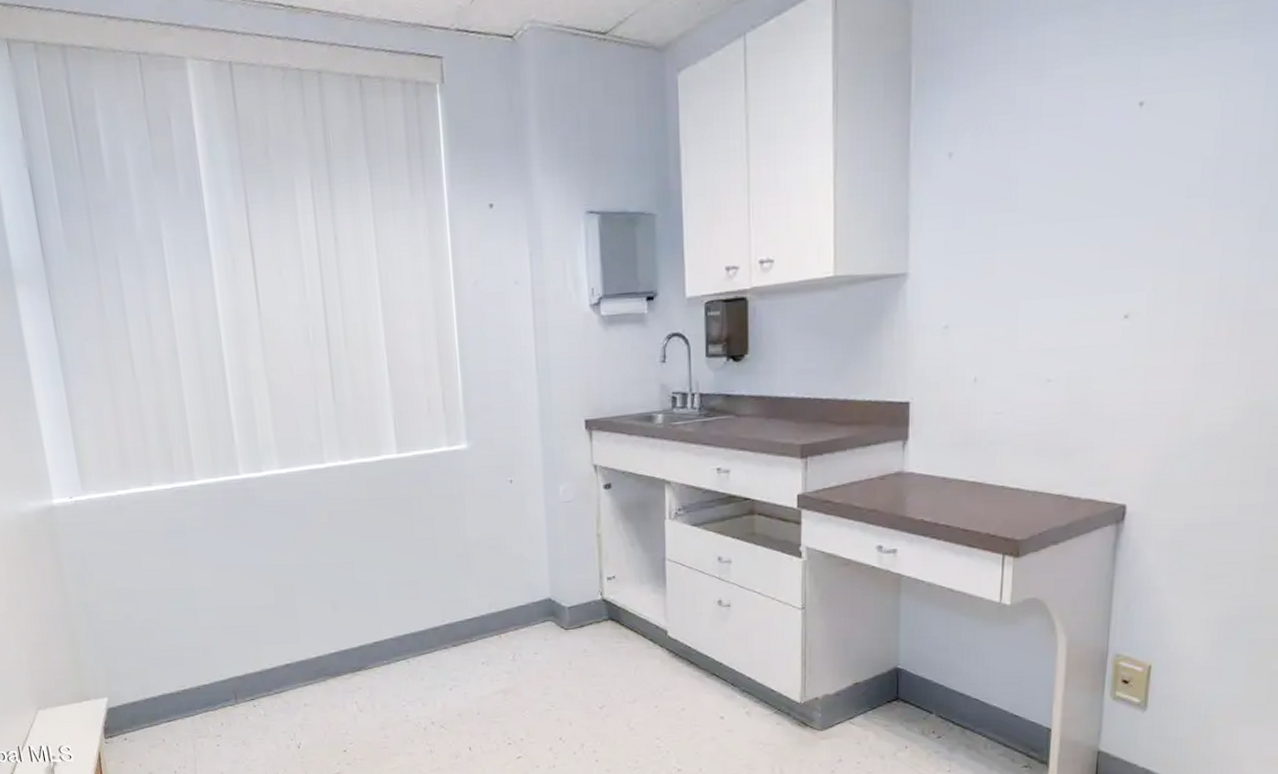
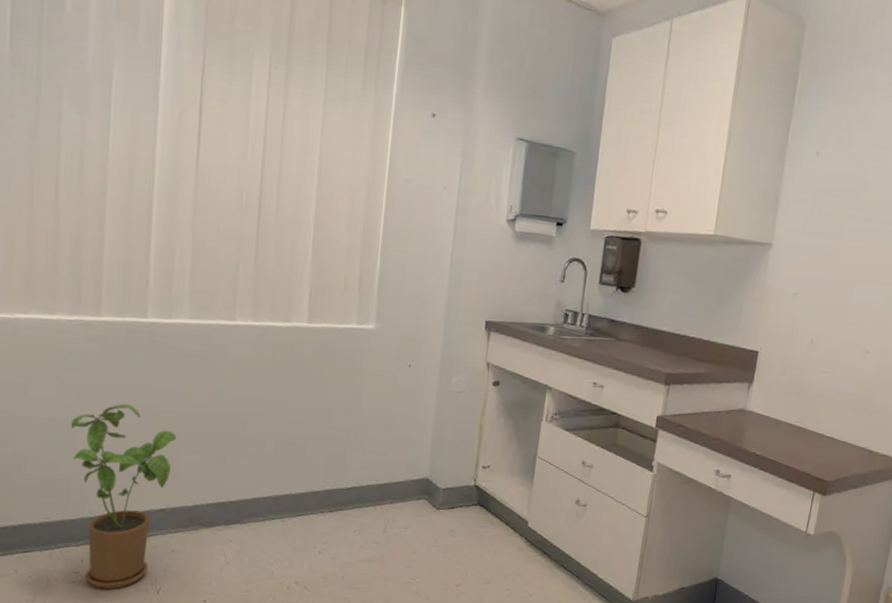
house plant: none [186,563,289,749] -> present [70,403,176,590]

